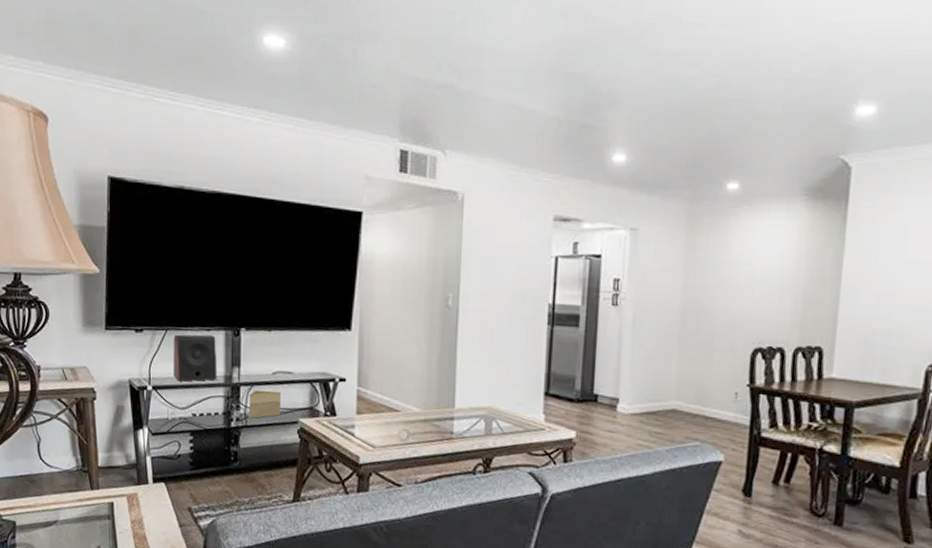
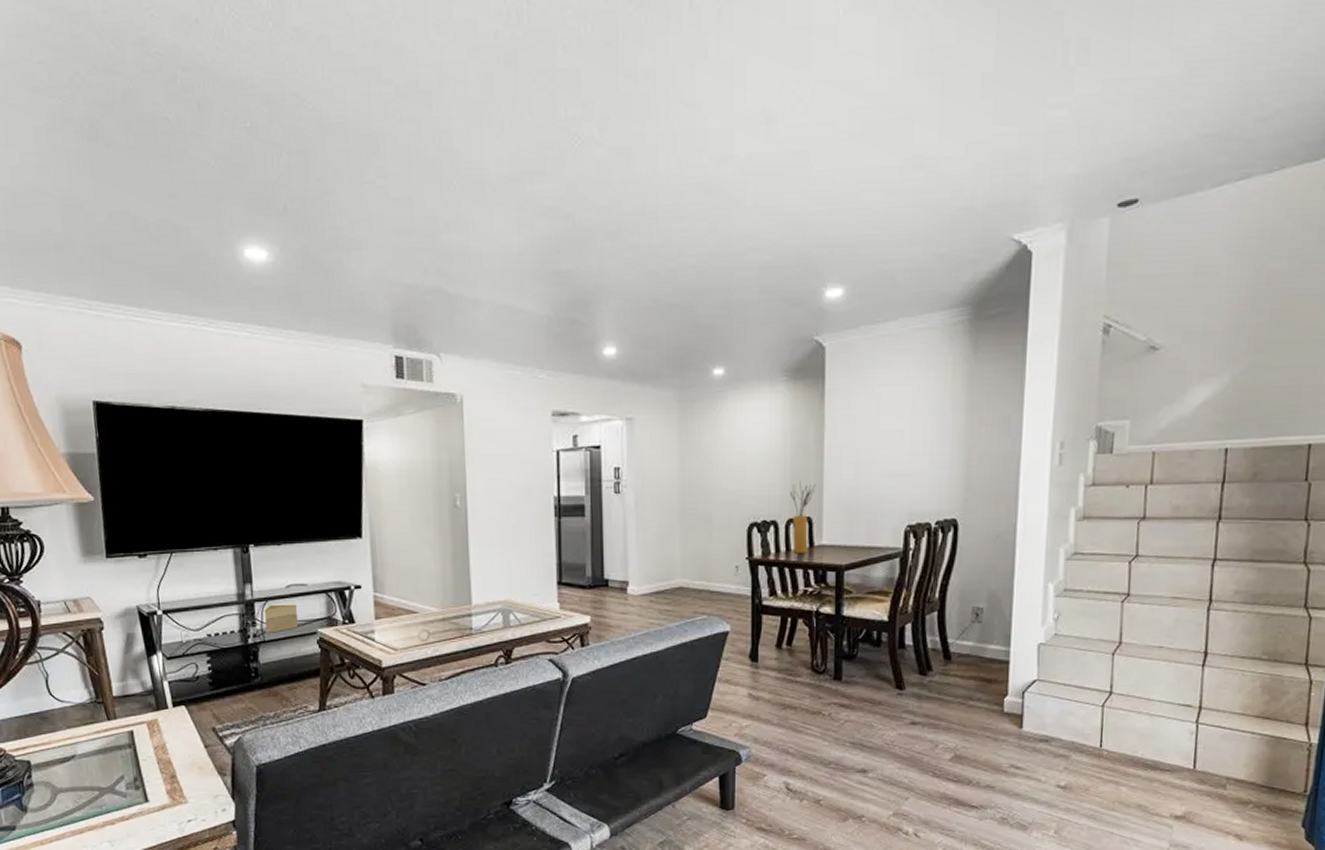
speaker: present [173,334,217,382] -> none [179,554,230,603]
vase: none [799,308,830,387] -> present [789,481,816,555]

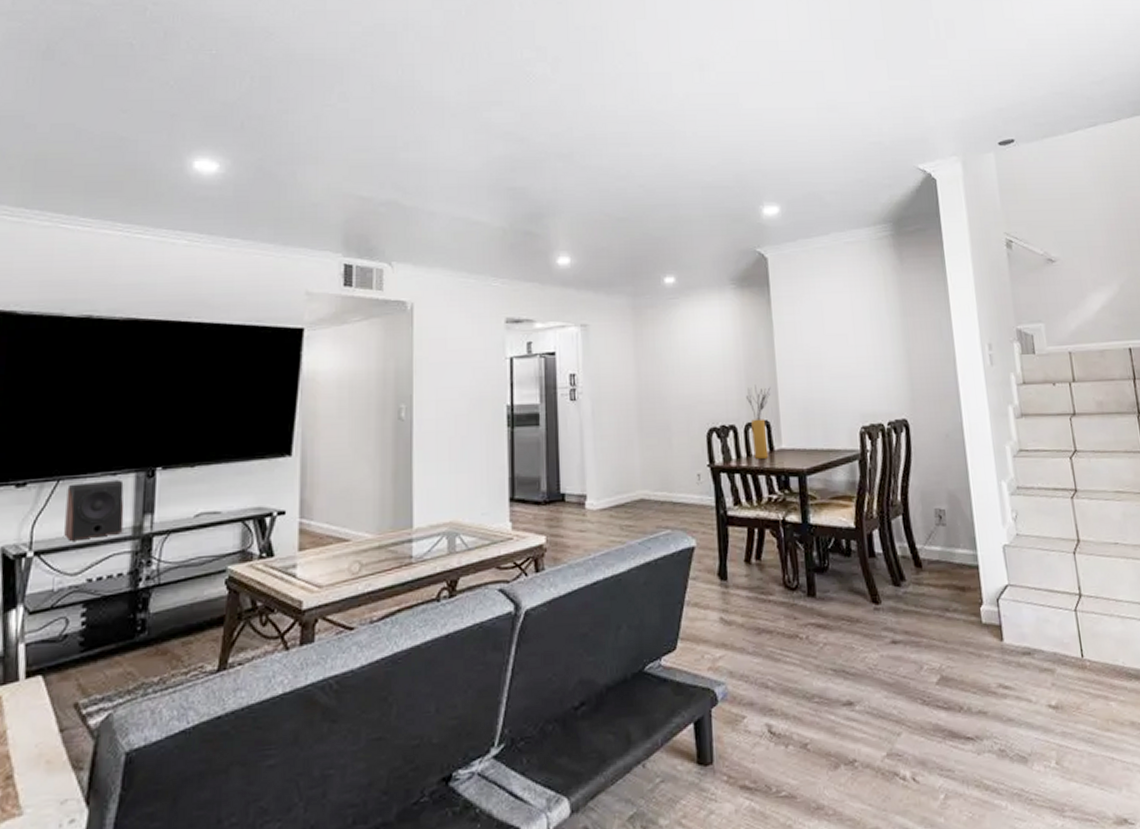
speaker: none [179,554,230,603] -> present [64,479,124,541]
decorative box: present [264,604,298,634] -> none [162,536,206,576]

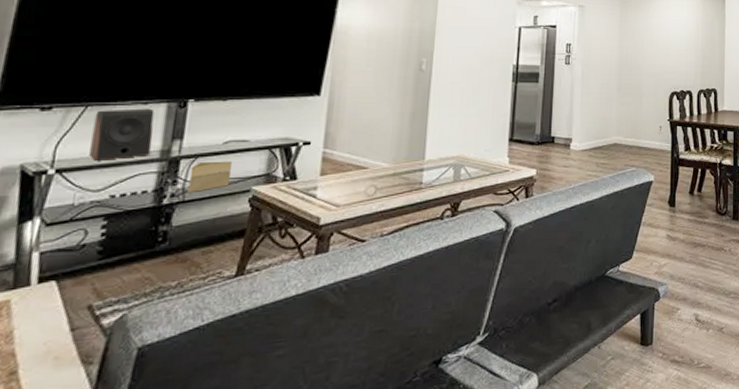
decorative box: none [162,536,206,576] -> present [187,160,233,194]
vase: present [745,384,771,460] -> none [700,61,720,118]

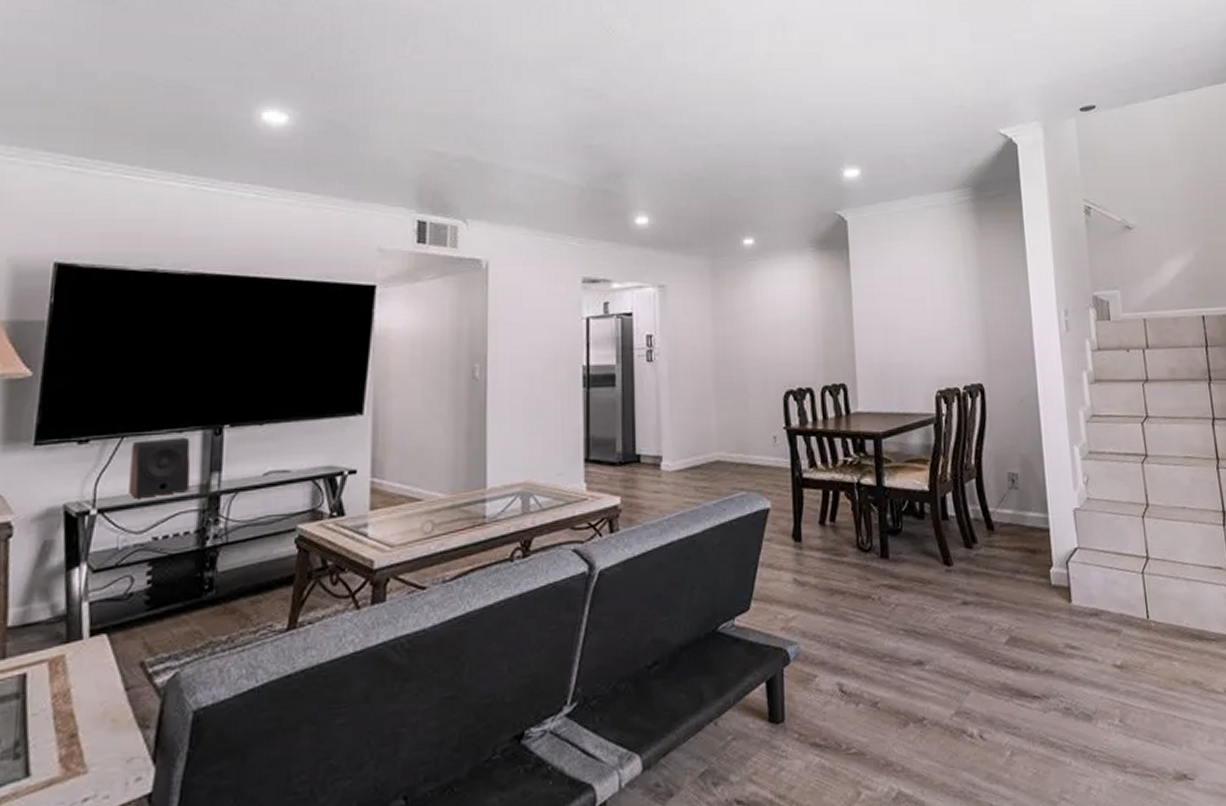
decorative box: present [187,160,233,194] -> none [230,495,275,534]

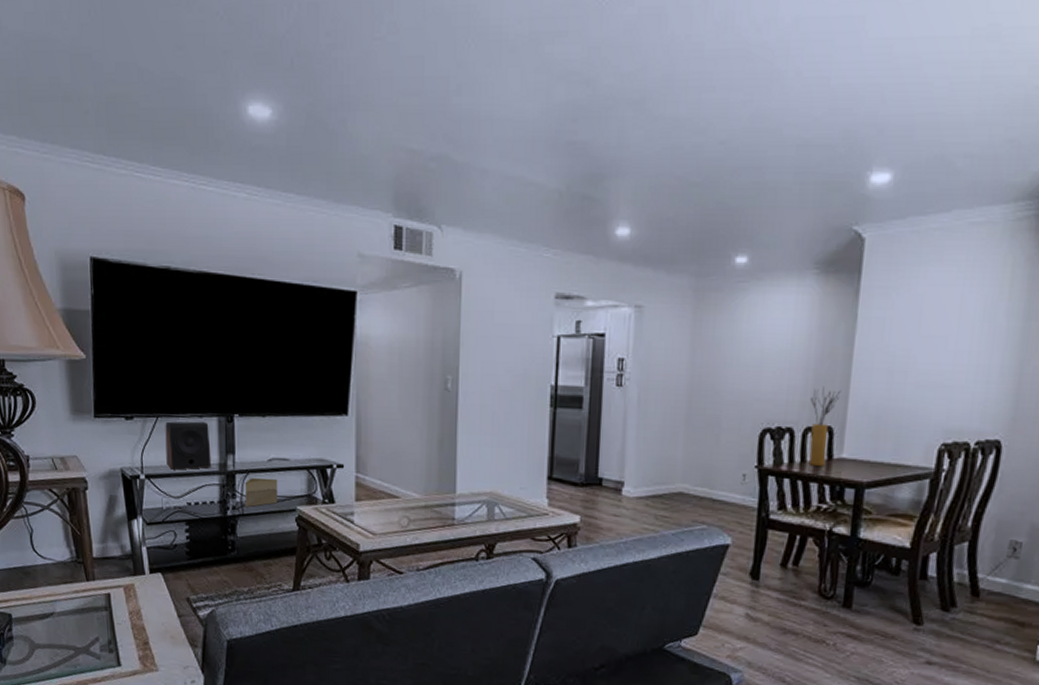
decorative box: none [230,495,275,534] -> present [244,477,278,508]
vase: none [823,348,848,423] -> present [808,386,841,468]

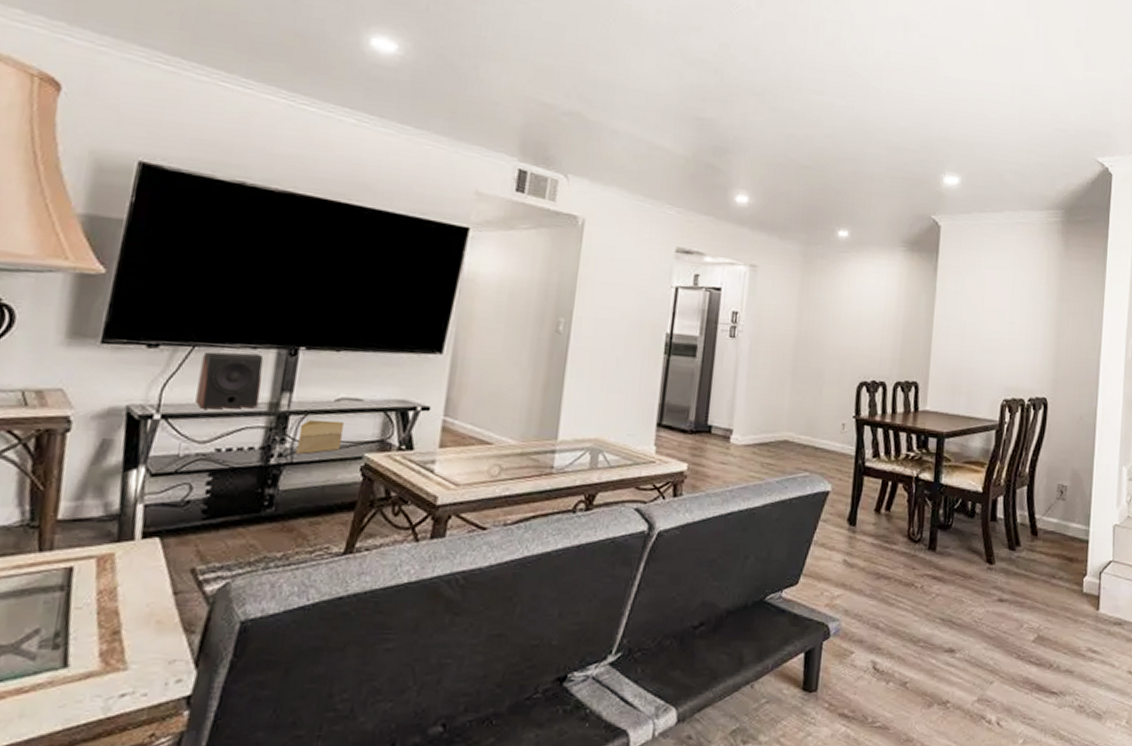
vase: present [808,386,841,468] -> none [898,346,925,419]

